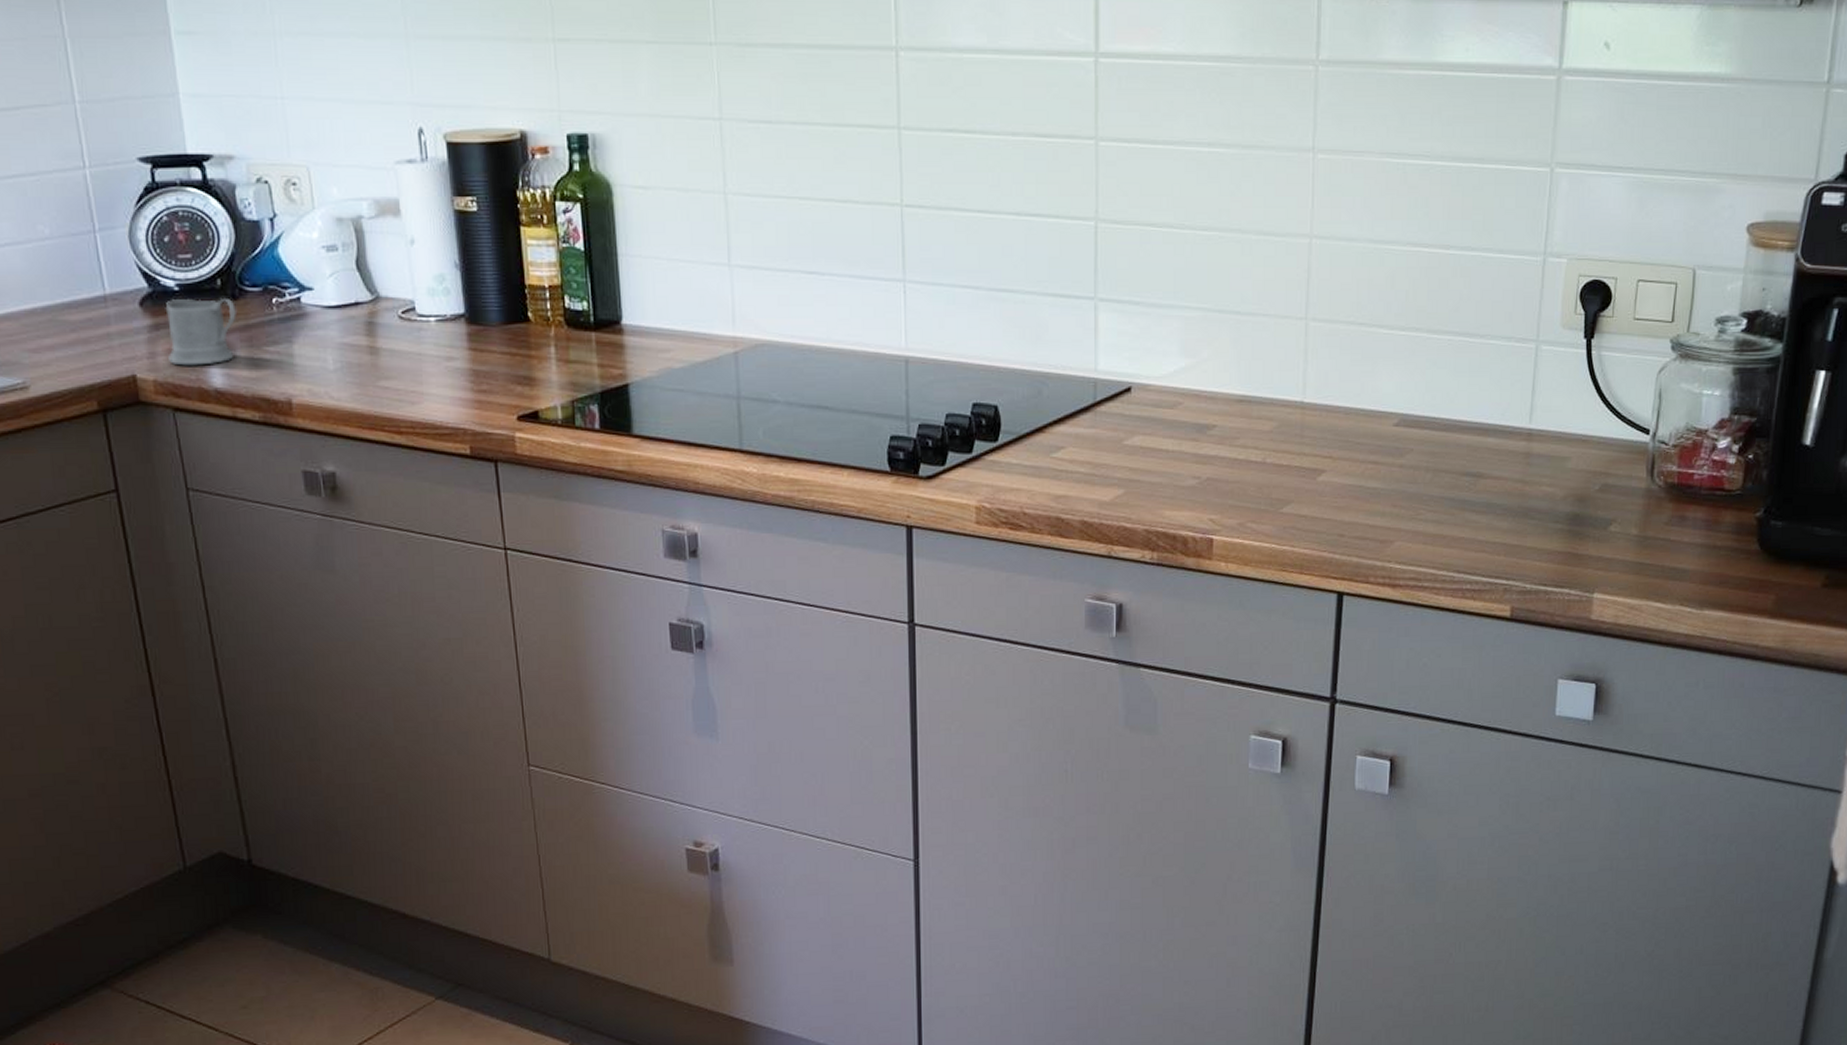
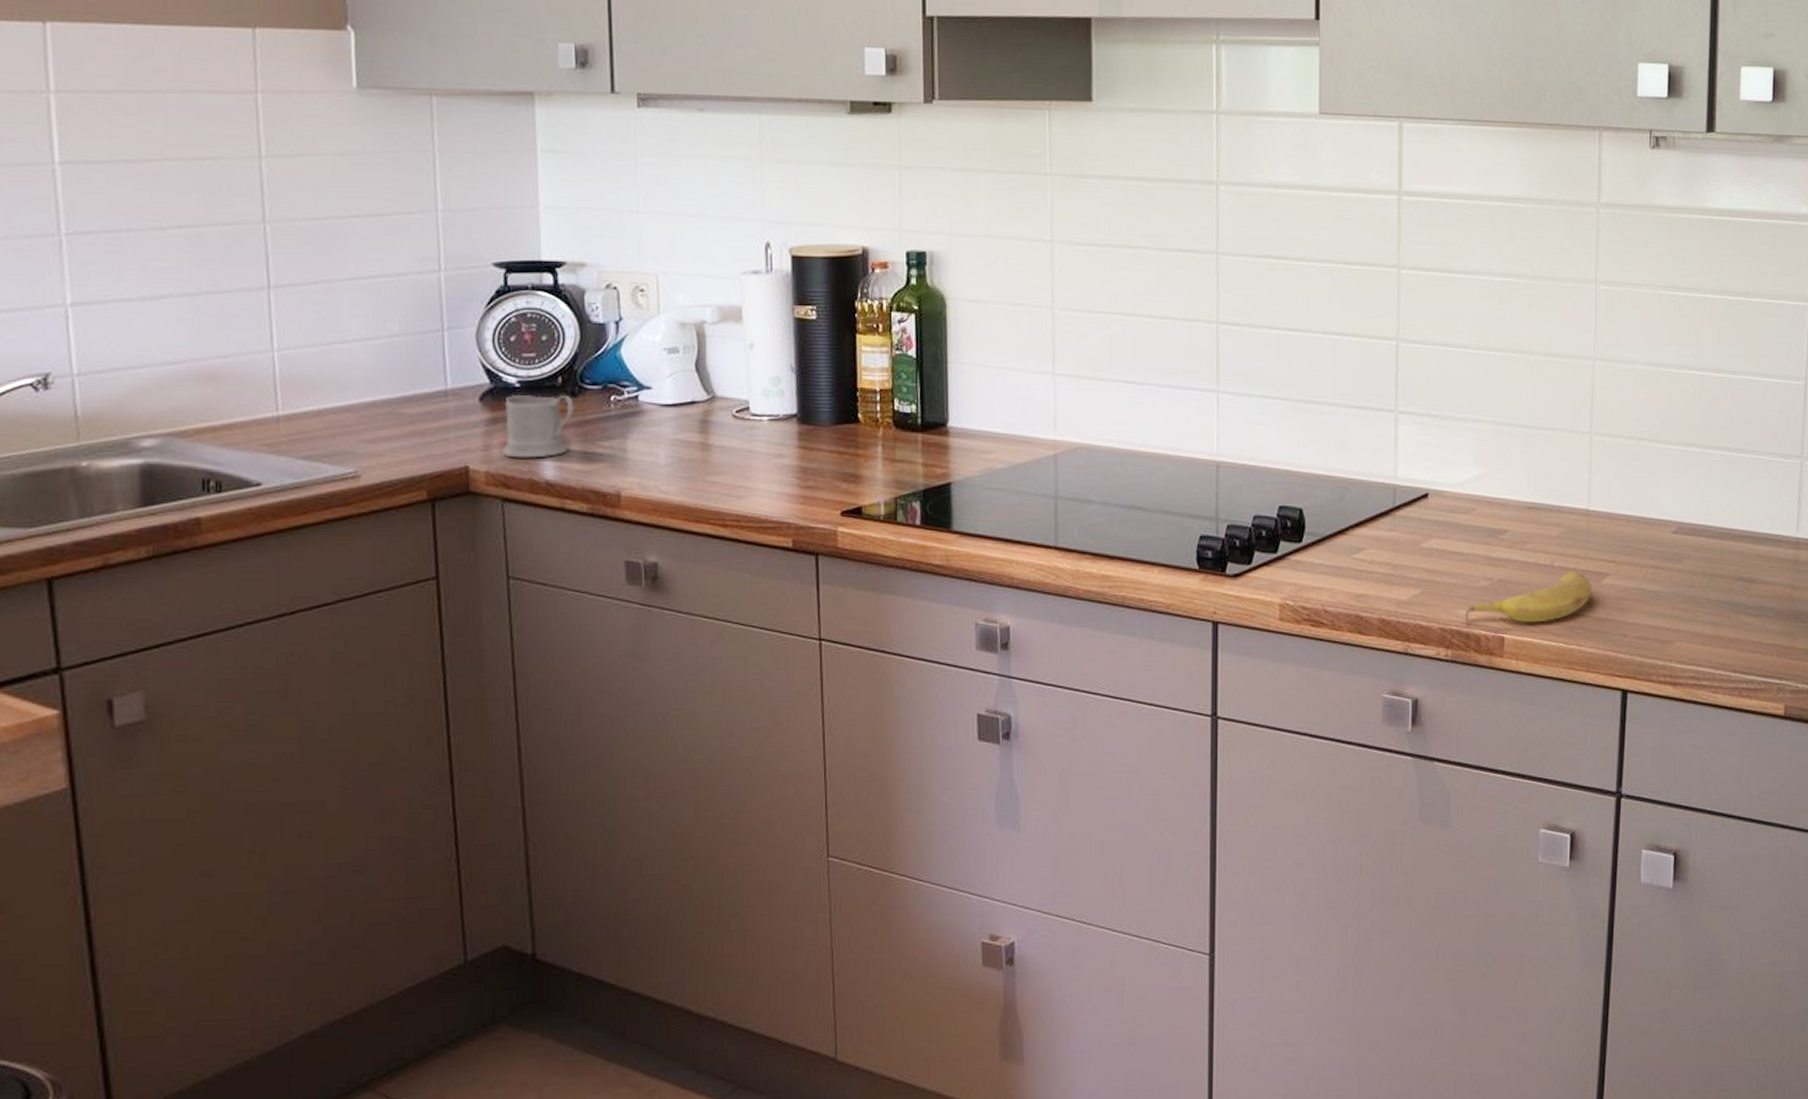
fruit: none [1171,467,1308,524] -> present [1464,570,1593,623]

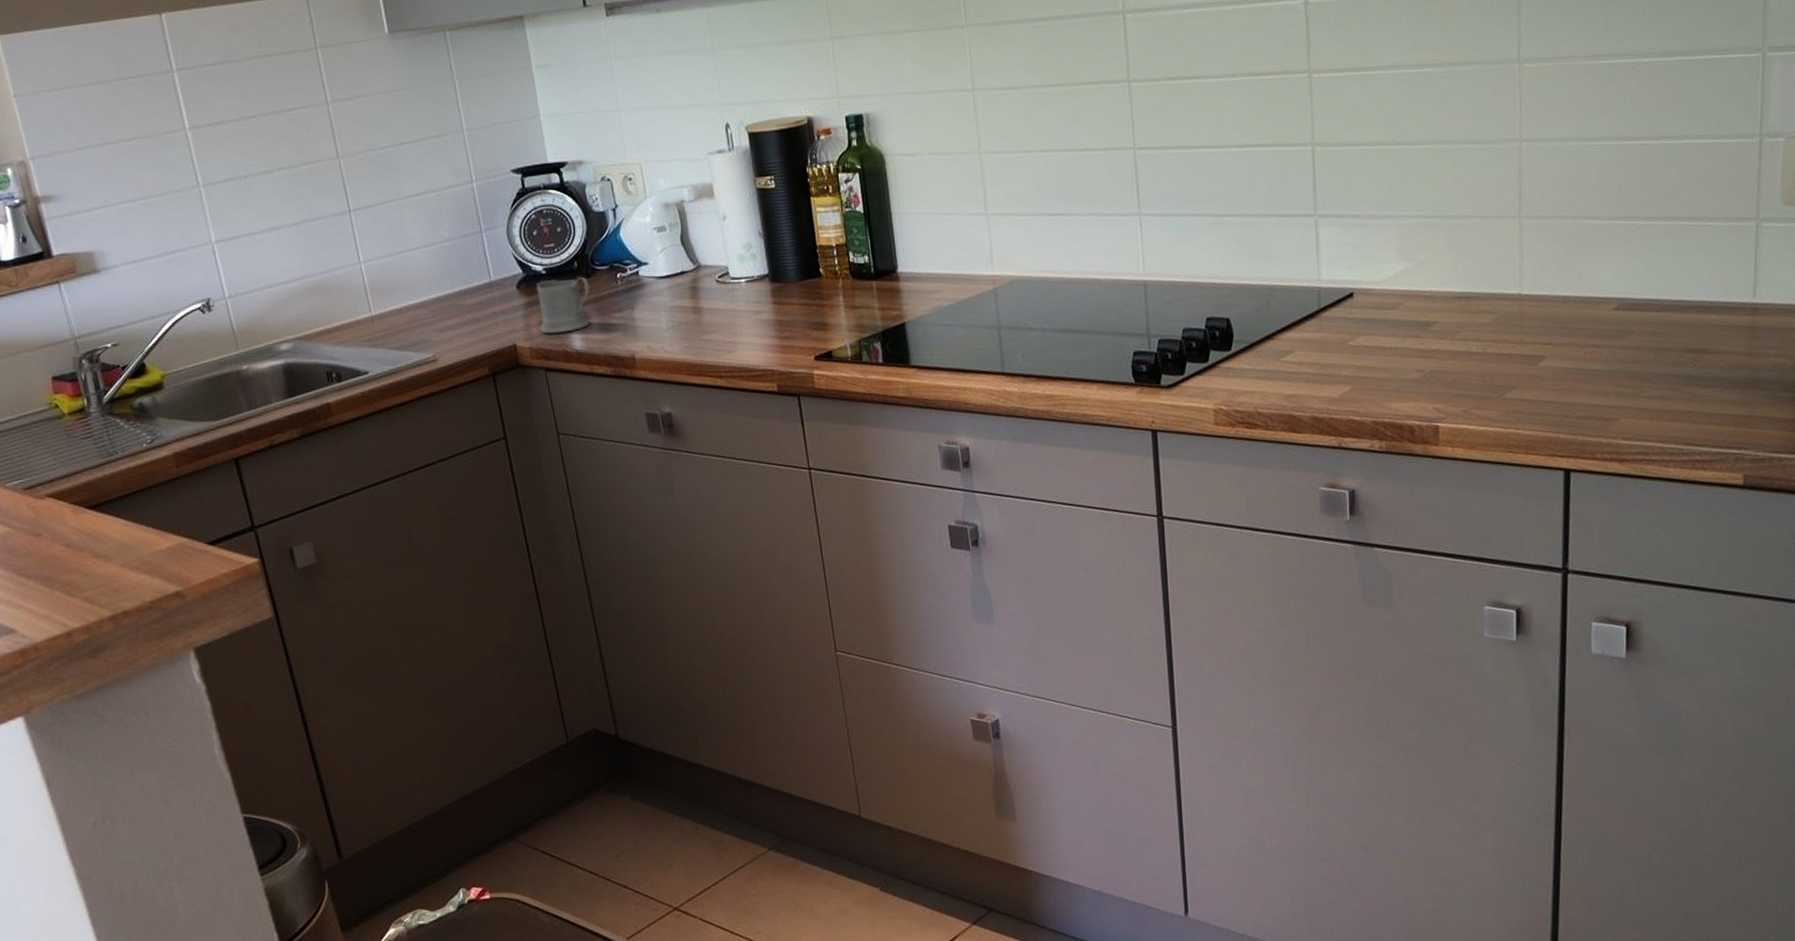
fruit: present [1464,570,1593,623] -> none [1397,356,1530,415]

